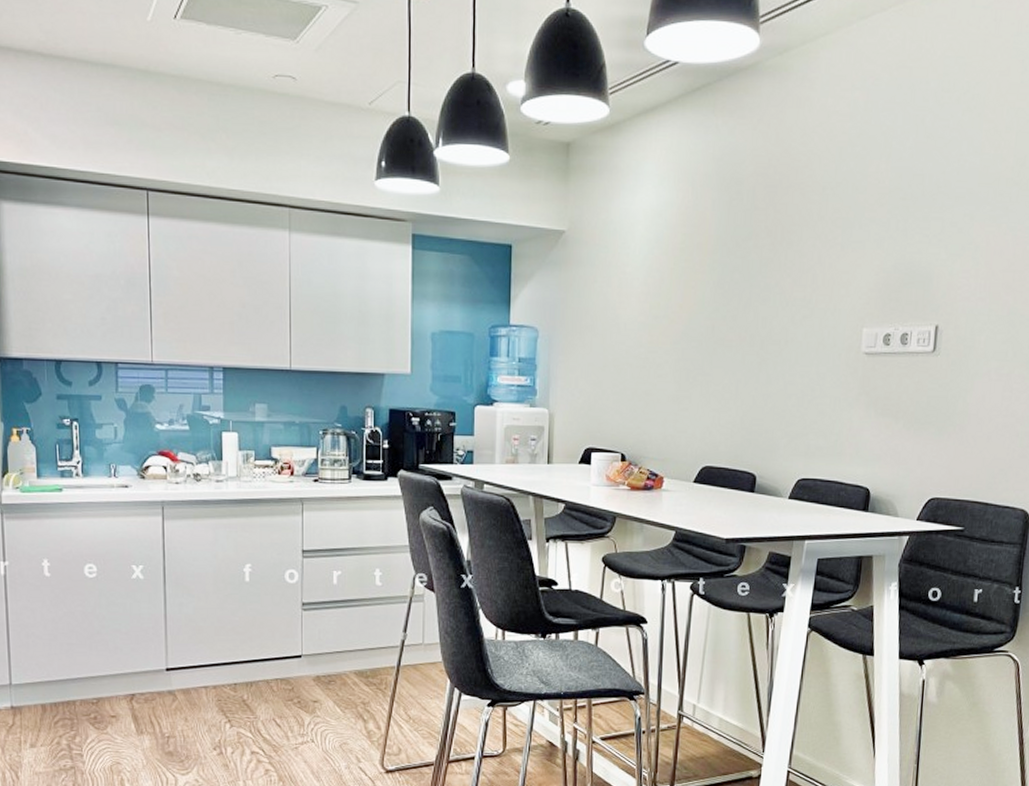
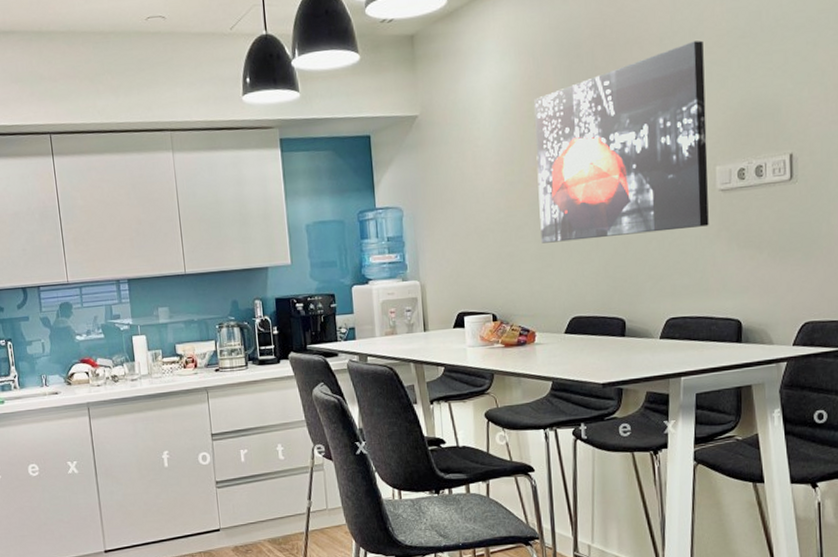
wall art: none [680,195,865,389] -> present [534,40,709,244]

